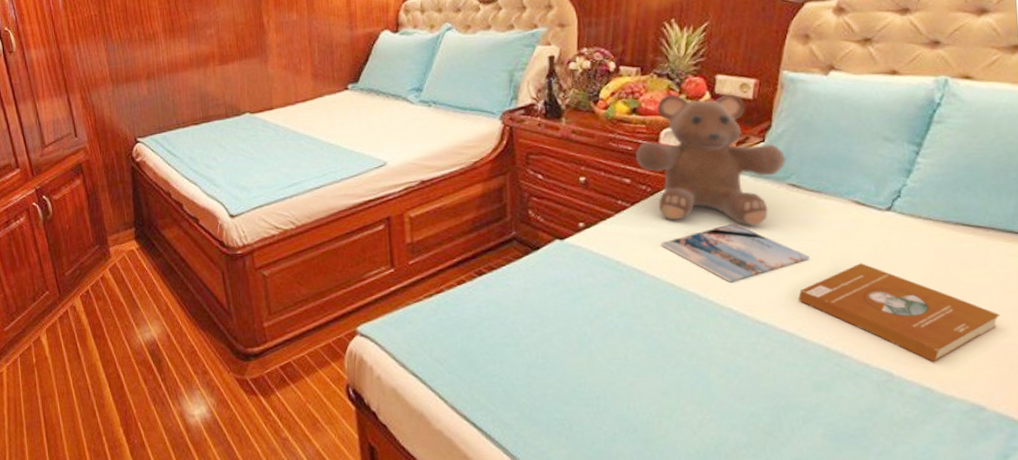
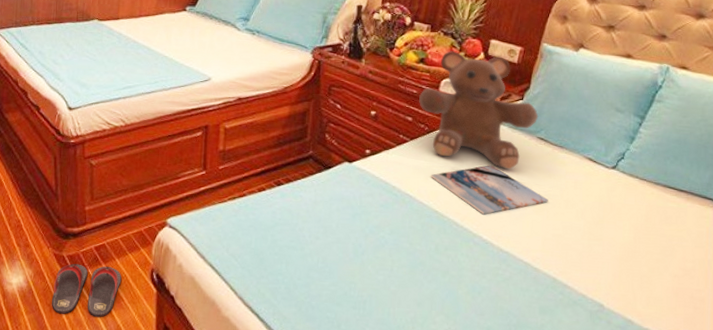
sandal: none [240,387,315,443] -> present [52,263,122,317]
book: present [798,263,1001,363] -> none [536,210,691,300]

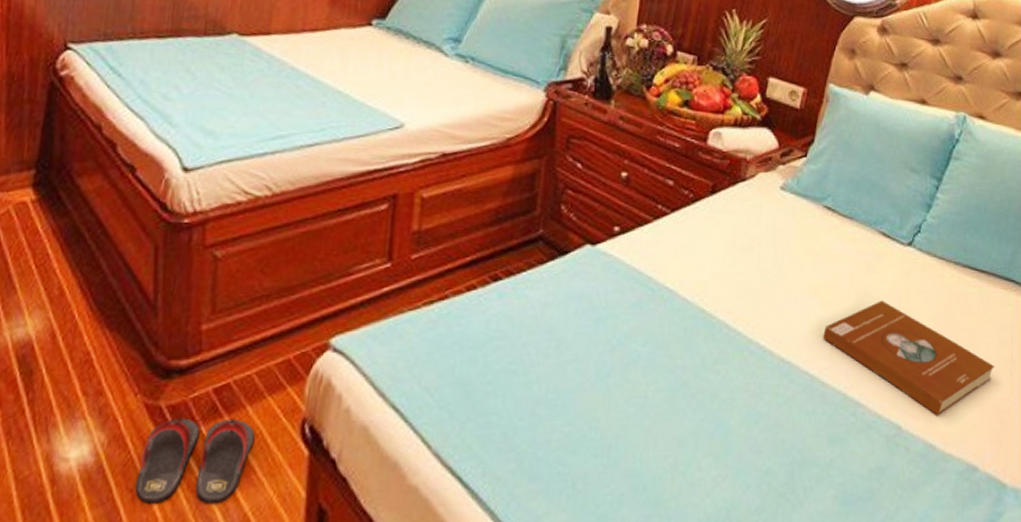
teddy bear: present [419,51,539,170] -> none [682,91,825,250]
magazine: present [431,165,548,215] -> none [696,244,837,312]
book: none [536,210,691,300] -> present [823,300,995,416]

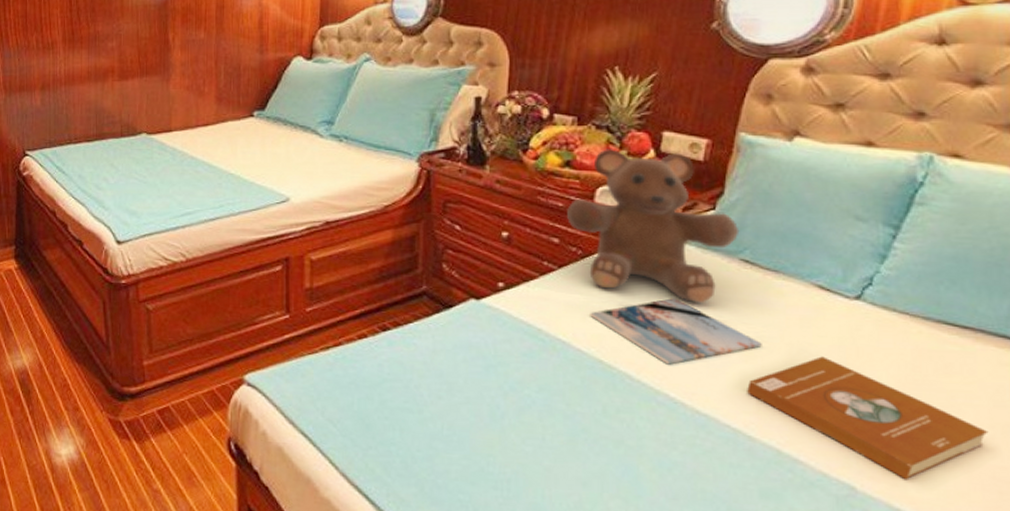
sandal: present [135,418,255,504] -> none [109,430,192,497]
teddy bear: none [682,91,825,250] -> present [567,149,740,304]
magazine: none [696,244,837,312] -> present [590,298,762,365]

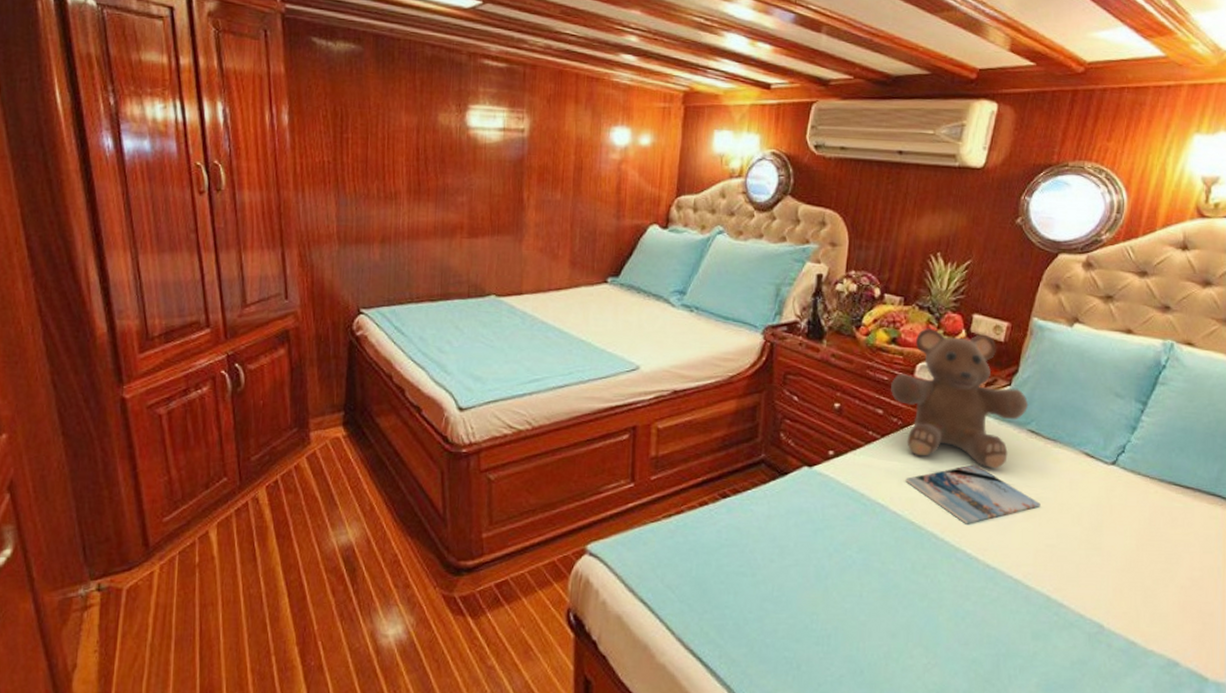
book: present [747,356,989,481] -> none [1027,514,1199,617]

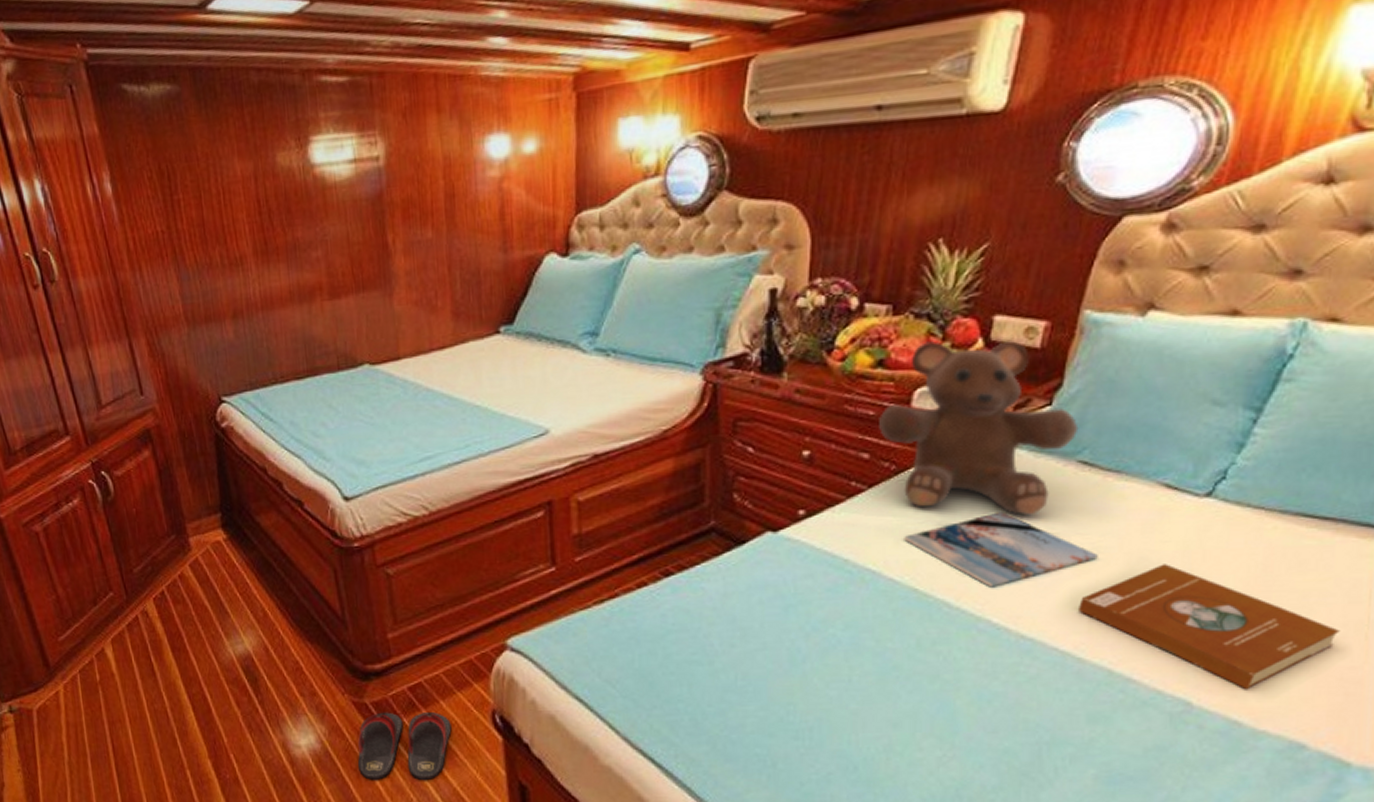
sandal: none [440,606,530,672] -> present [358,712,452,780]
book: none [1027,514,1199,617] -> present [1079,564,1340,690]

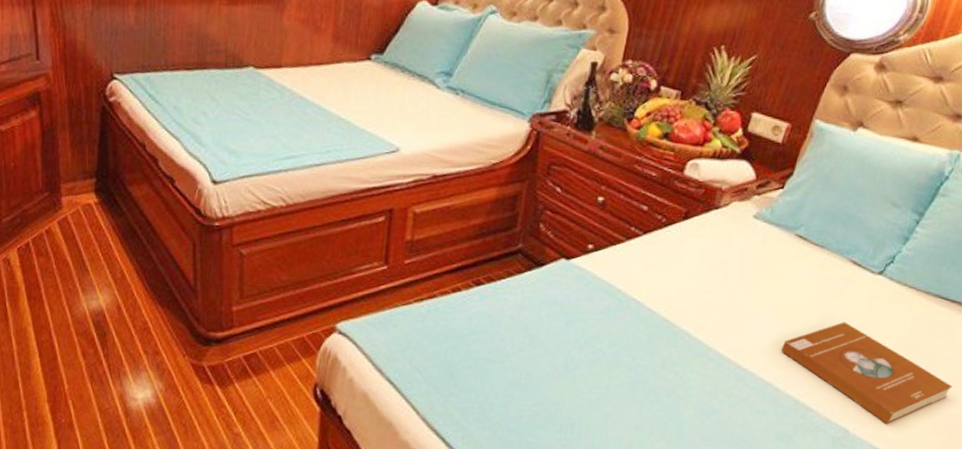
sandal: present [358,712,452,780] -> none [188,375,277,440]
teddy bear: present [879,341,1079,516] -> none [658,124,800,273]
magazine: present [904,512,1098,588] -> none [664,266,800,325]

